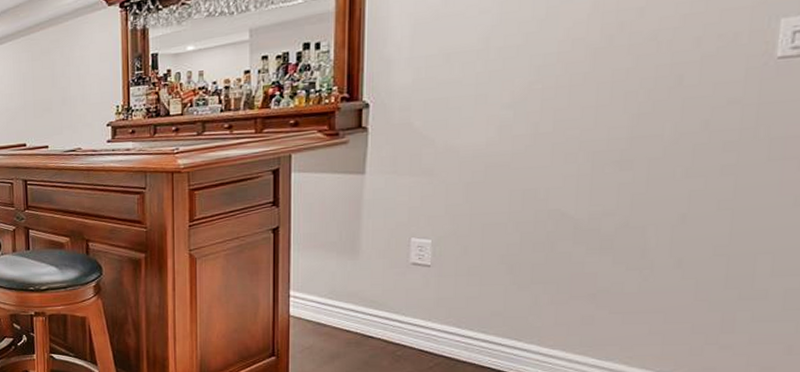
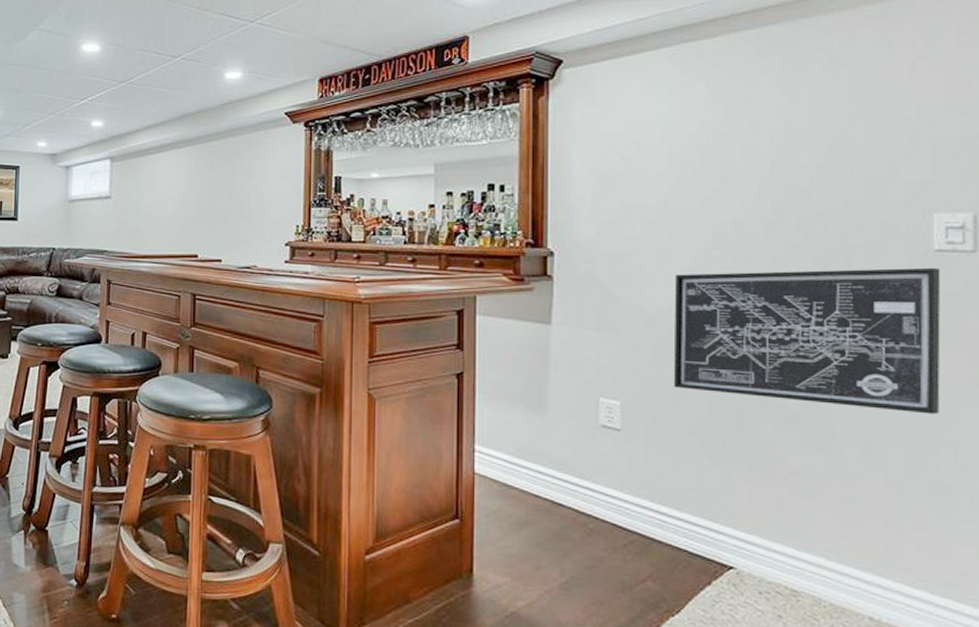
wall art: none [485,75,781,224] -> present [673,267,941,415]

